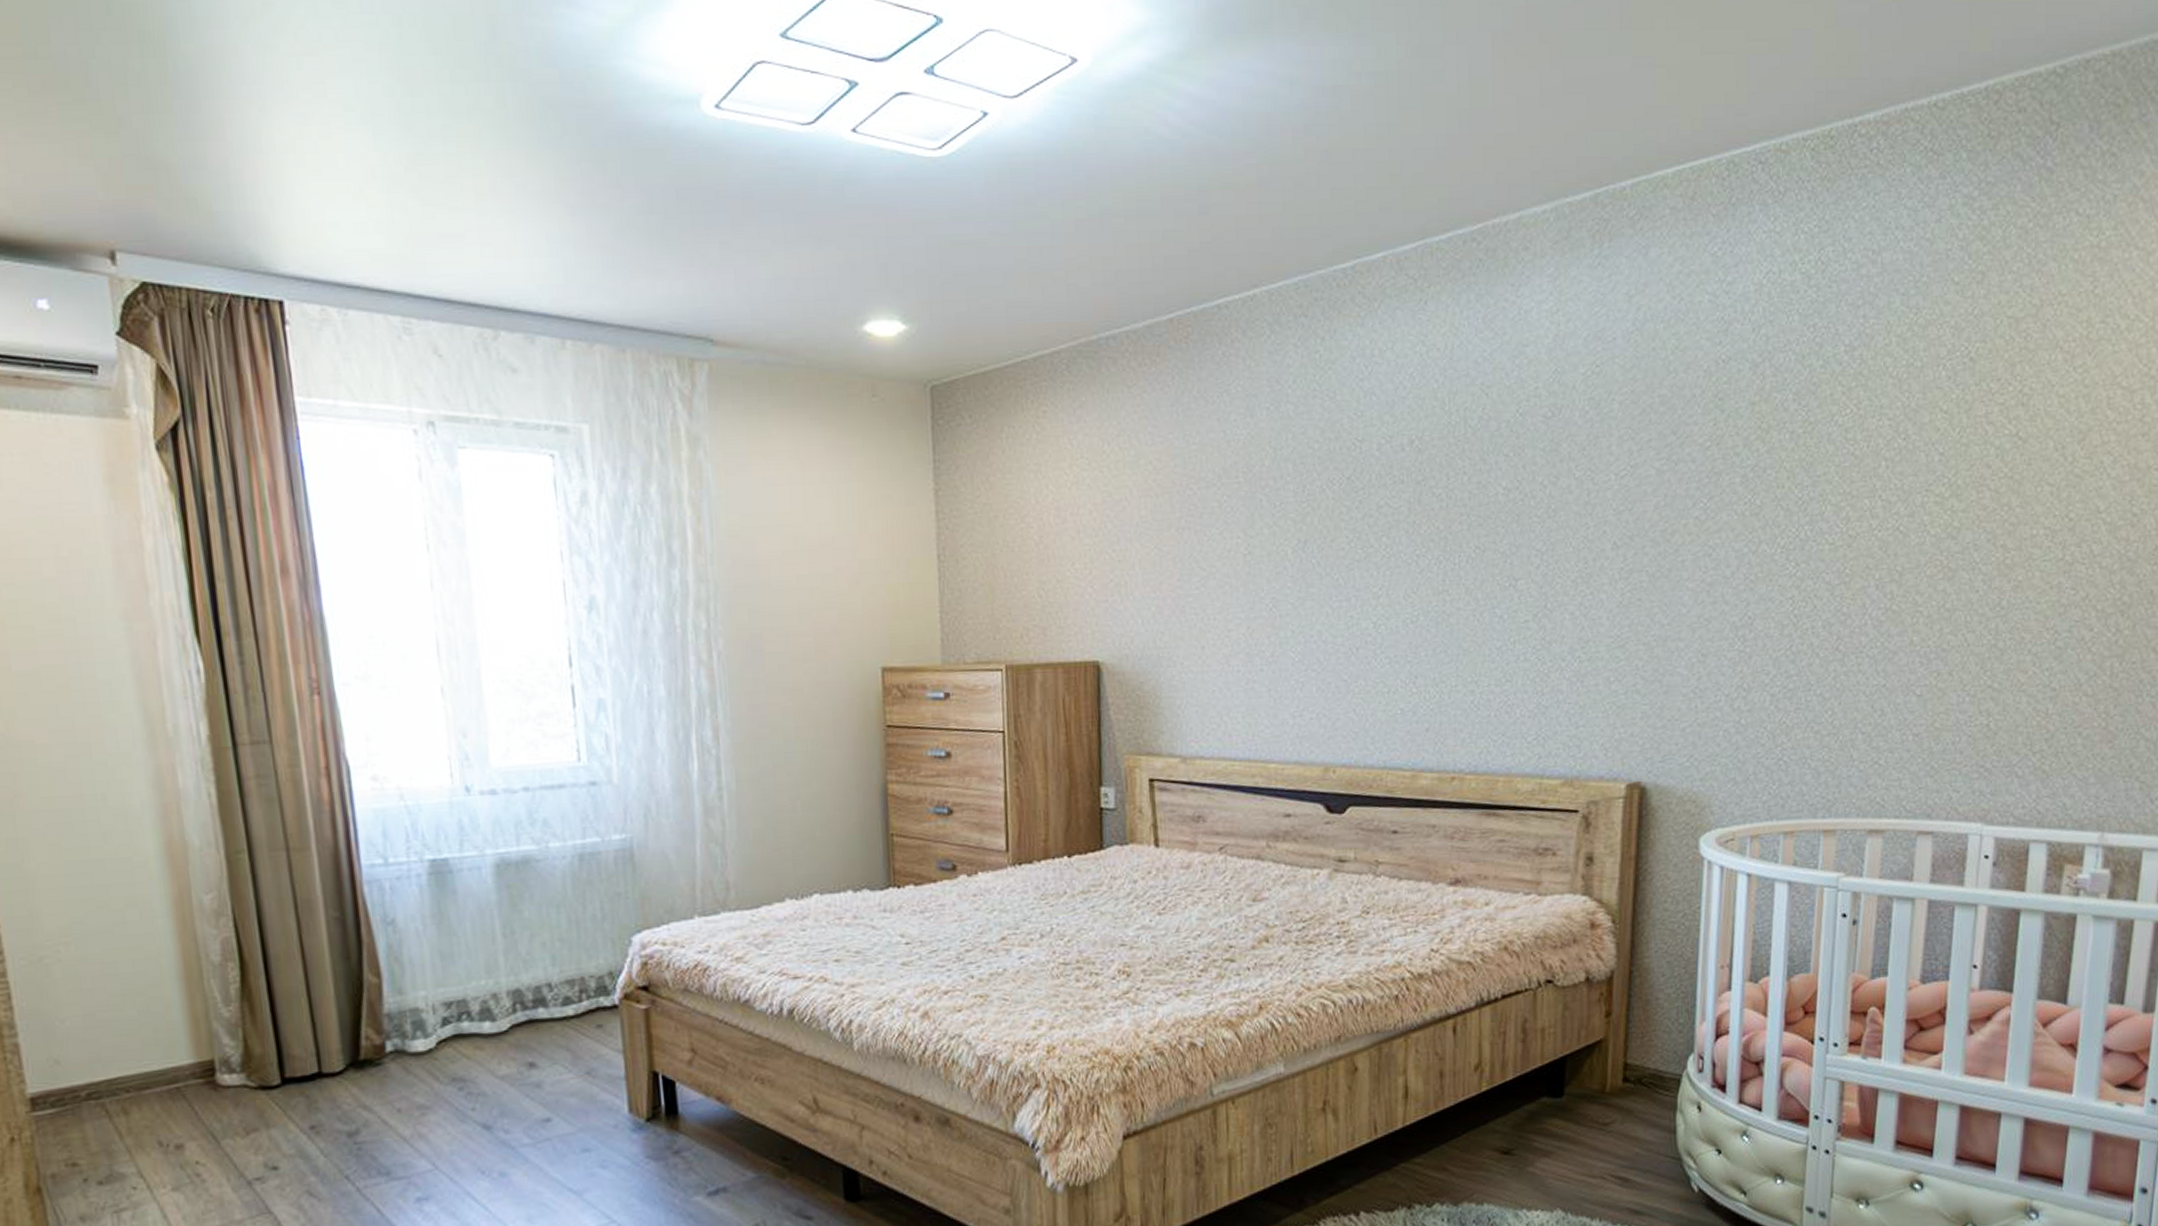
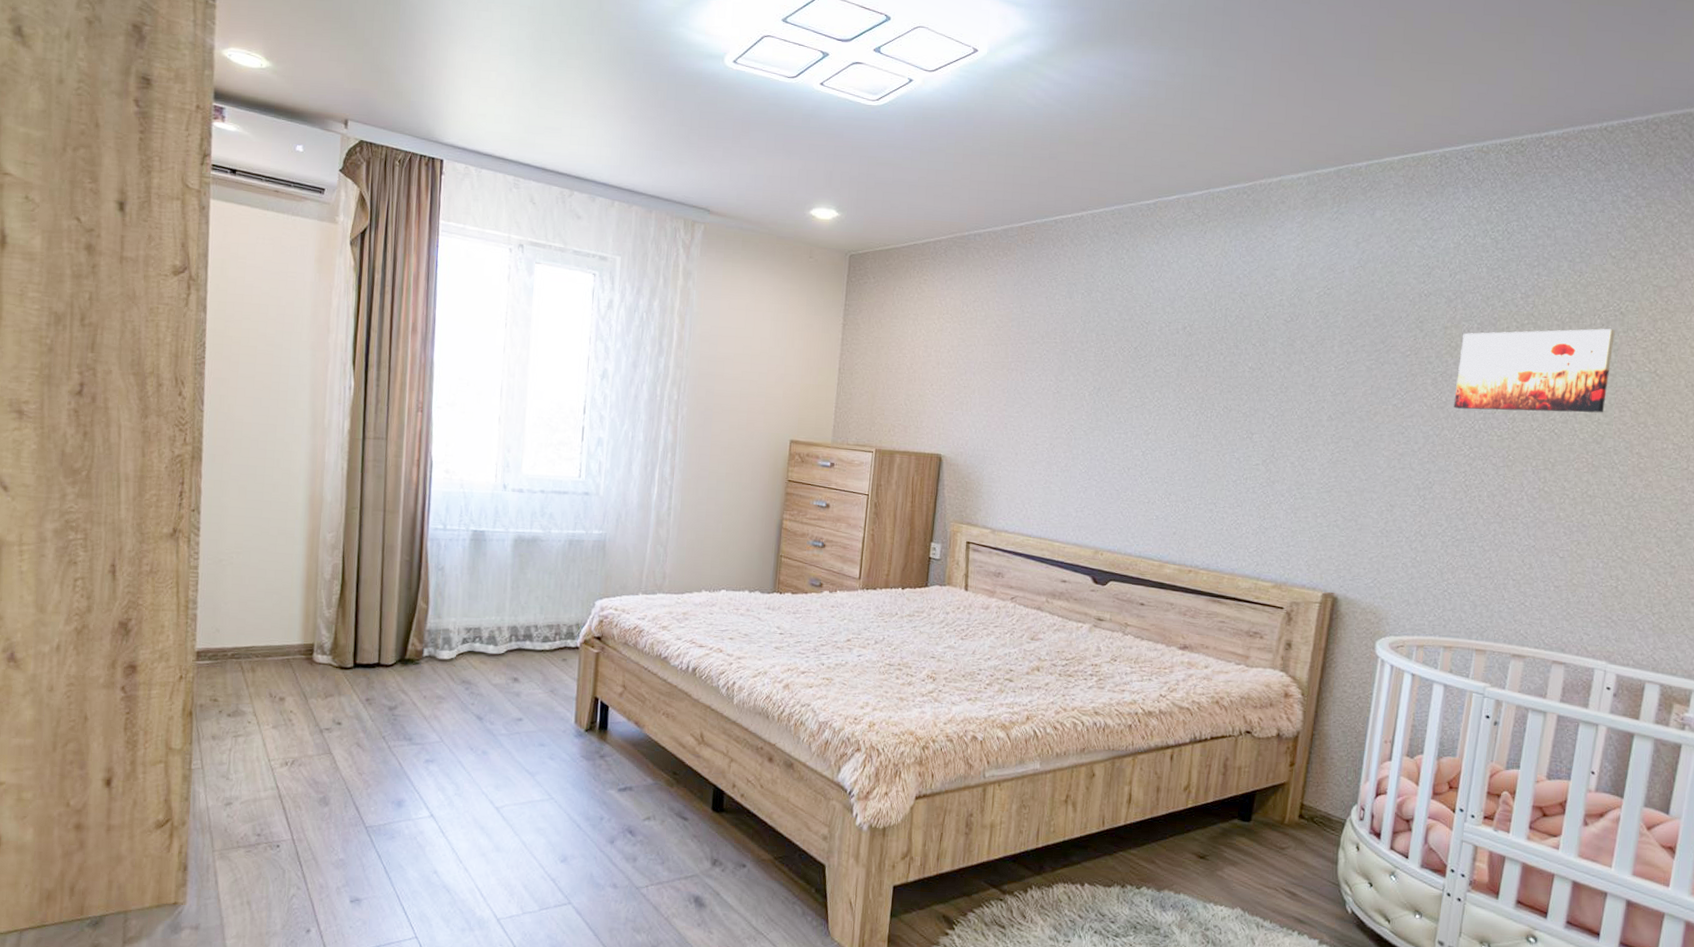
wall art: none [1771,381,1965,513] -> present [1454,328,1615,413]

